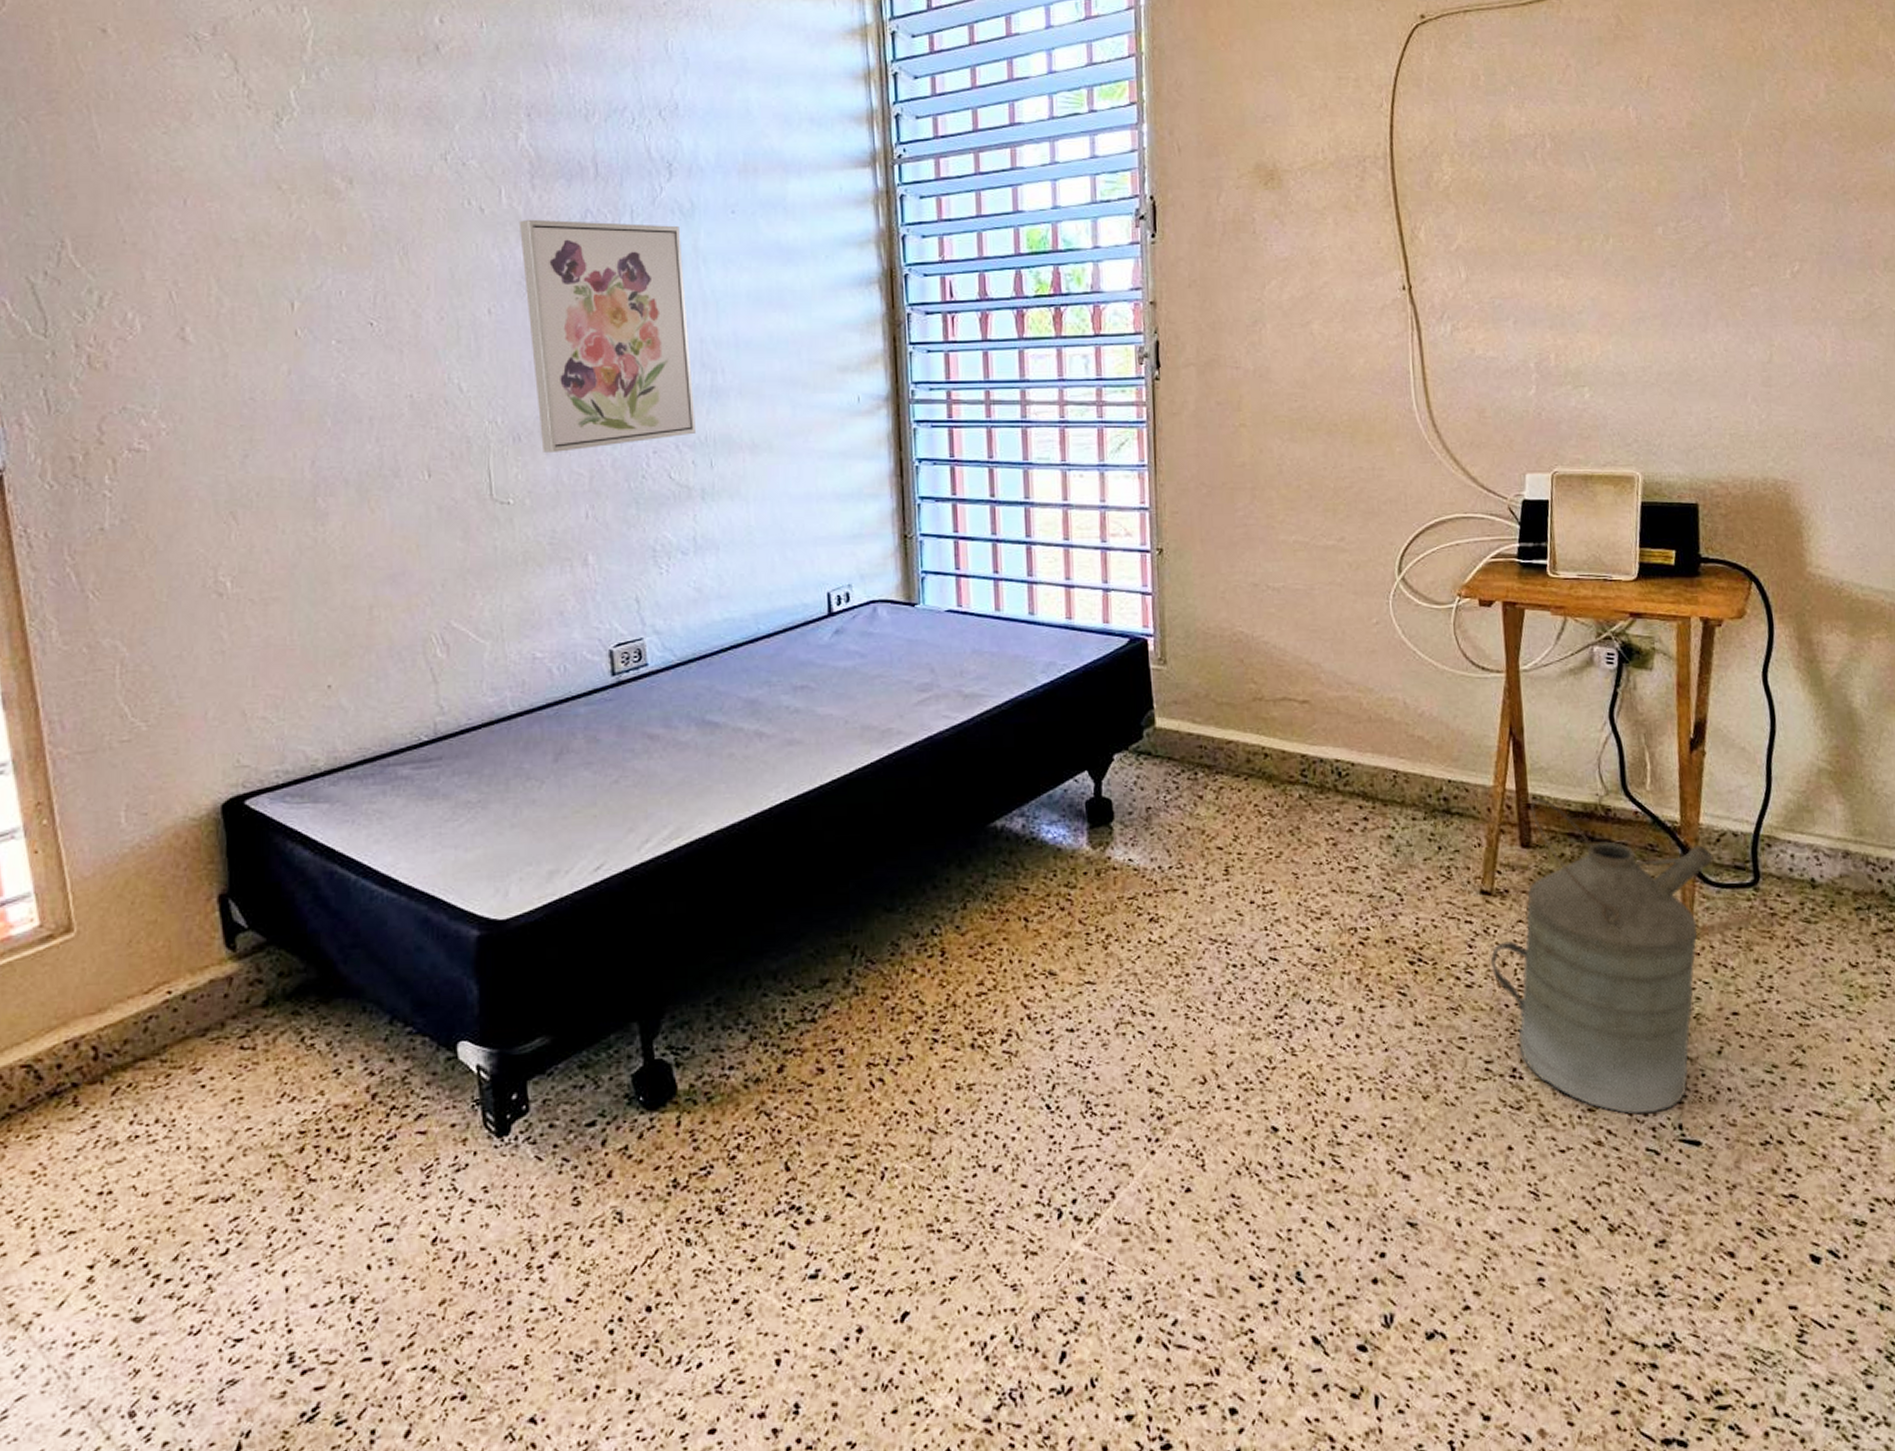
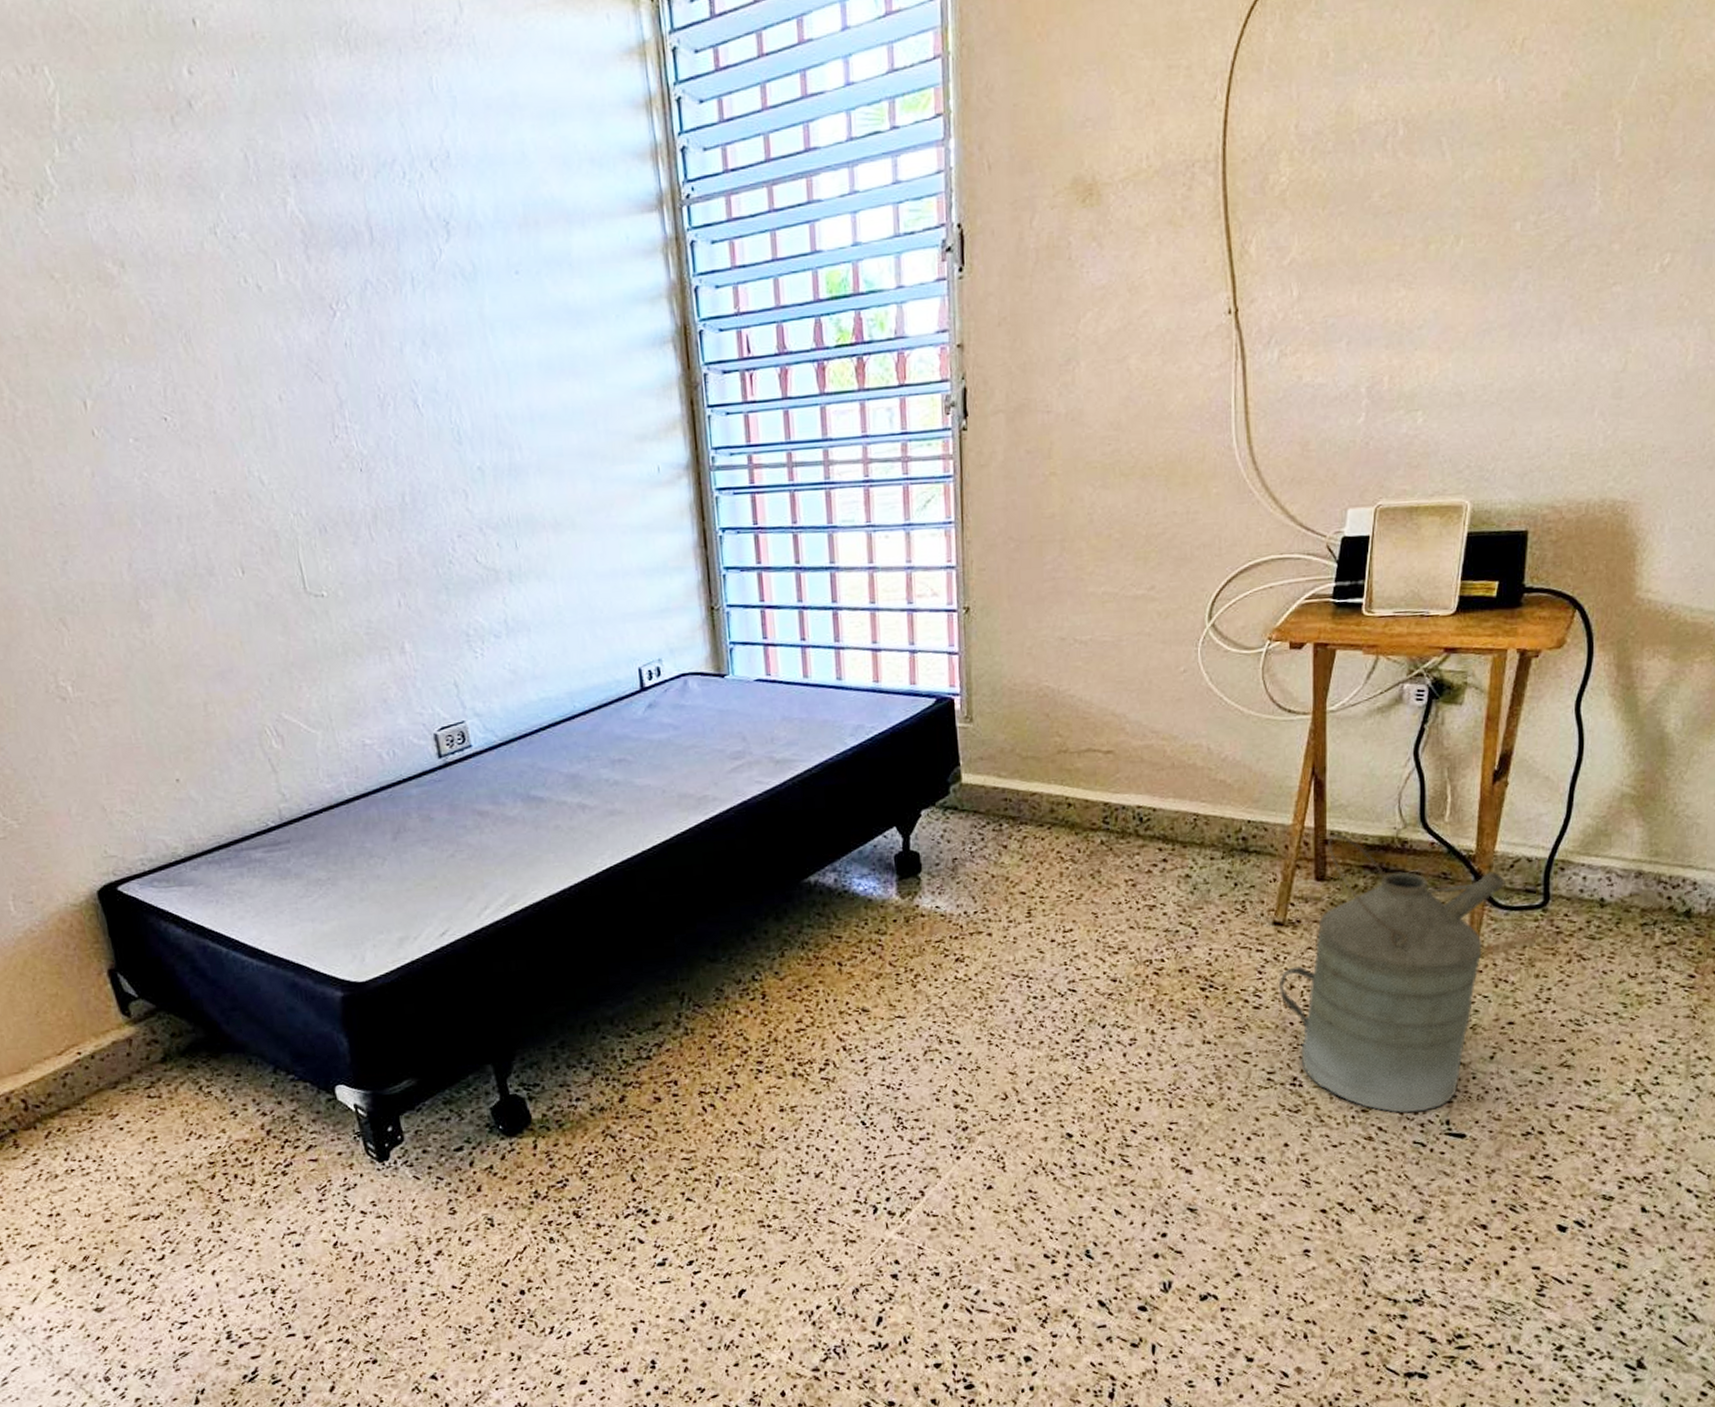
wall art: present [518,219,697,454] -> none [298,292,499,543]

